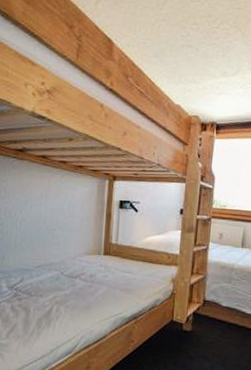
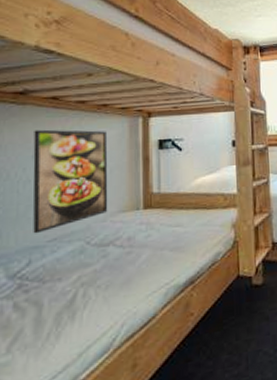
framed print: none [25,181,80,260] -> present [33,129,108,234]

